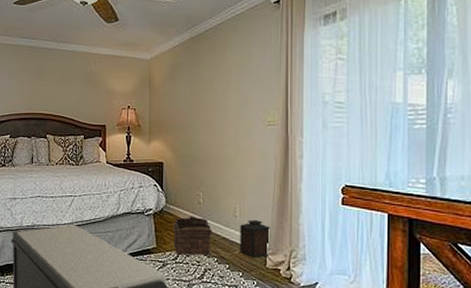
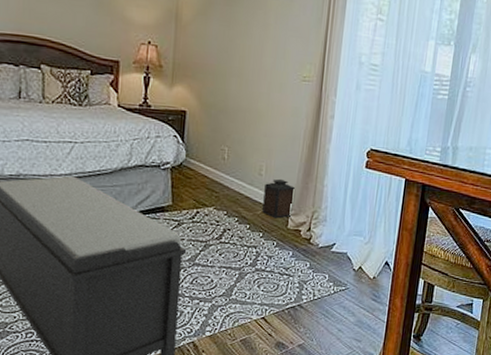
basket: present [173,216,212,256] -> none [192,172,235,215]

